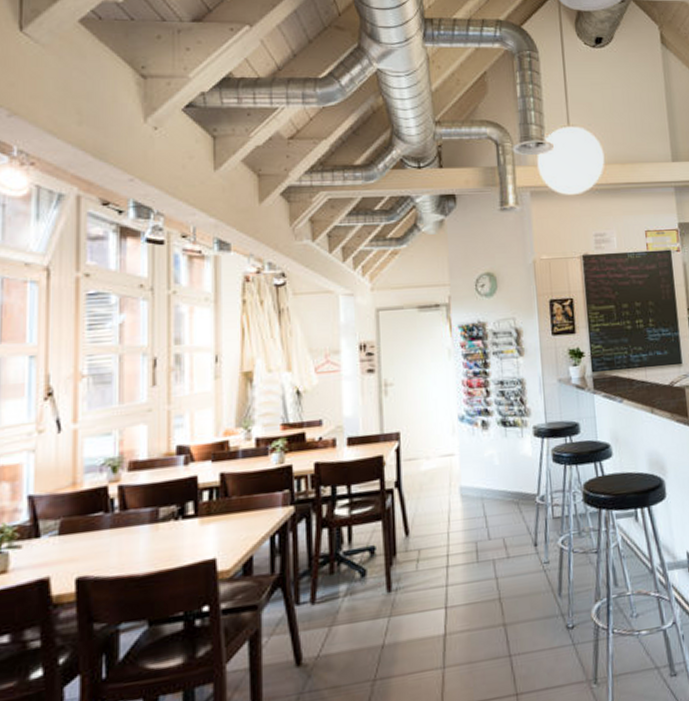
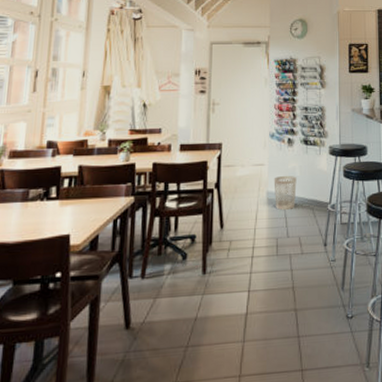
wastebasket: none [467,465,496,509] -> present [274,176,297,211]

